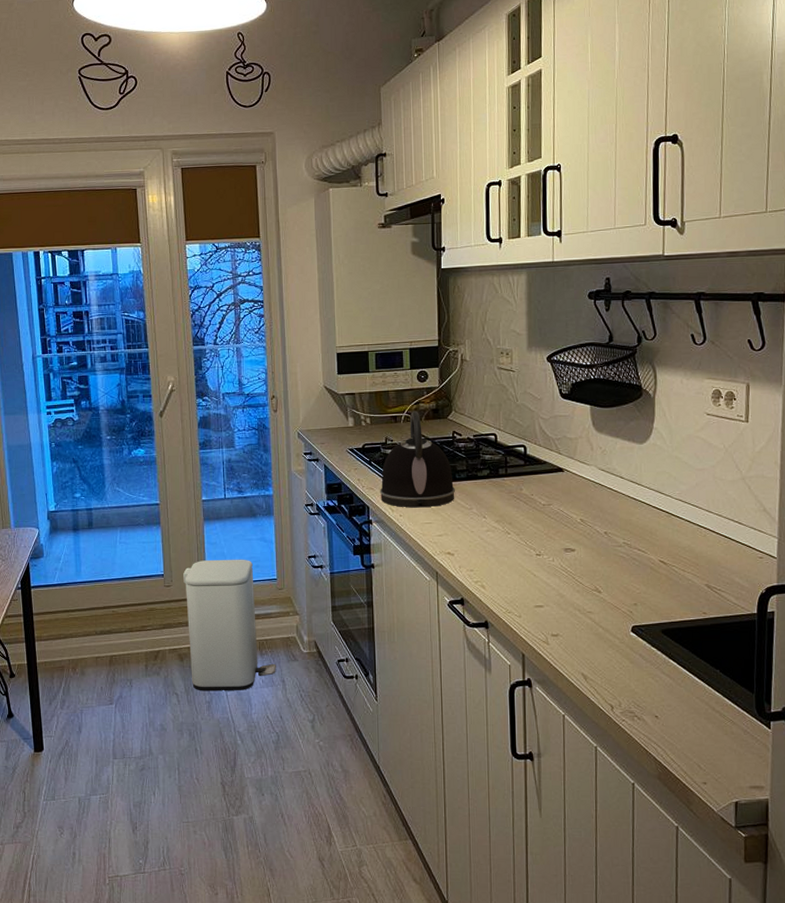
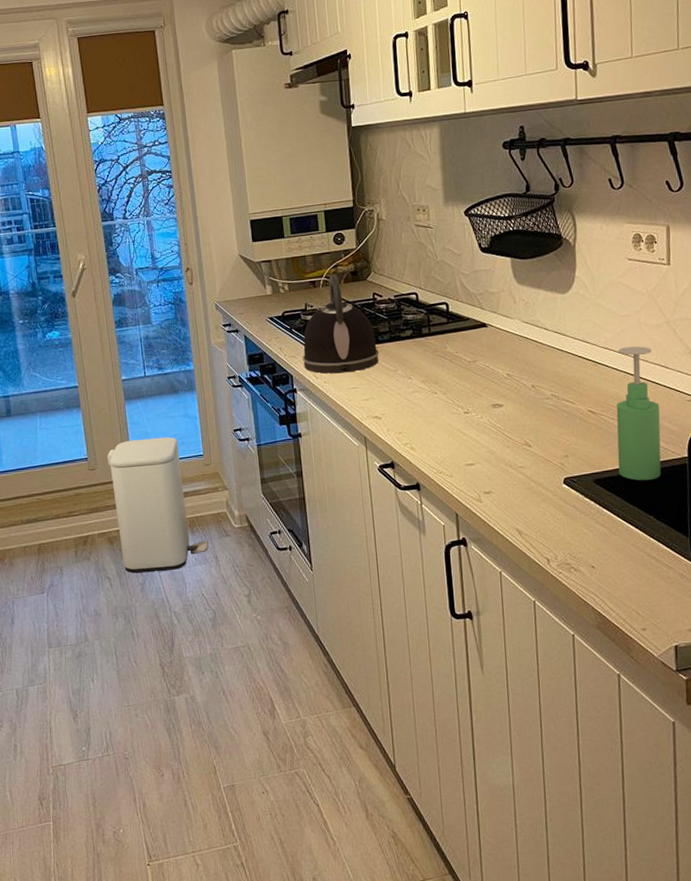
soap dispenser: none [686,500,732,634] -> present [616,346,662,481]

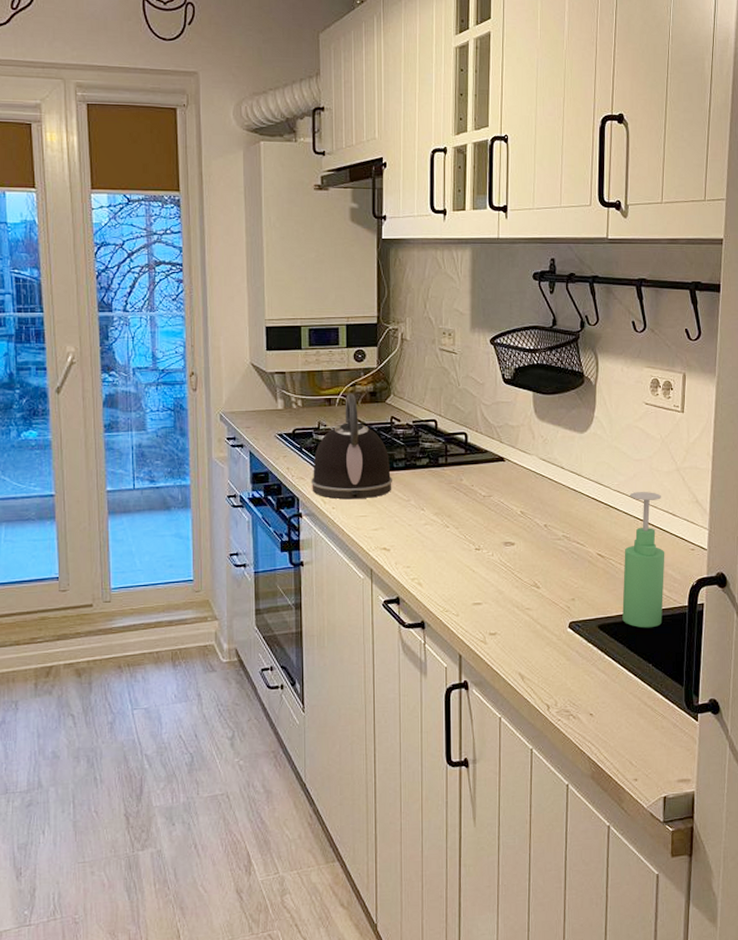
pedal bin: present [107,437,209,573] -> none [83,558,191,710]

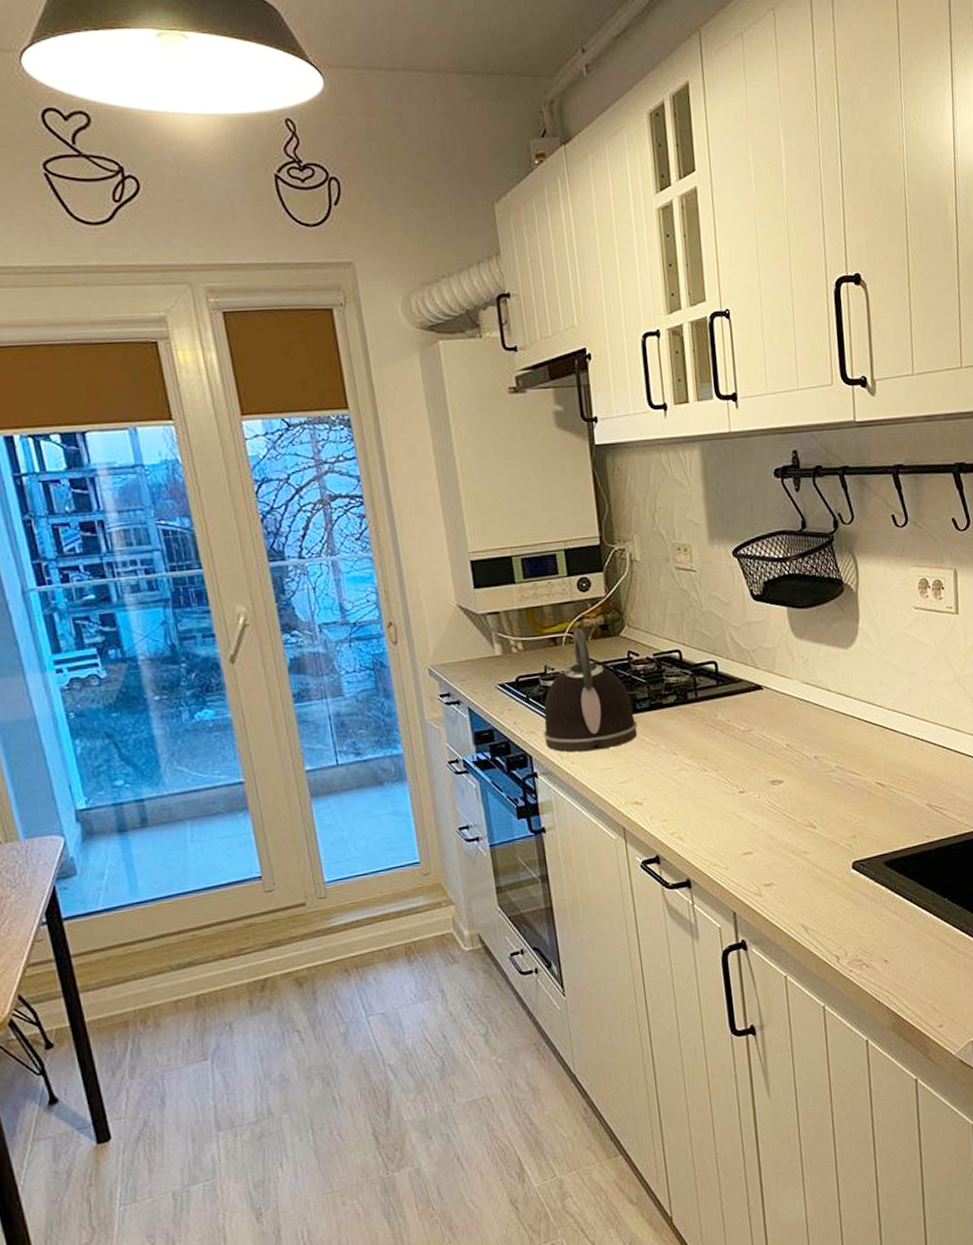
soap dispenser: present [622,492,665,628] -> none [906,707,955,860]

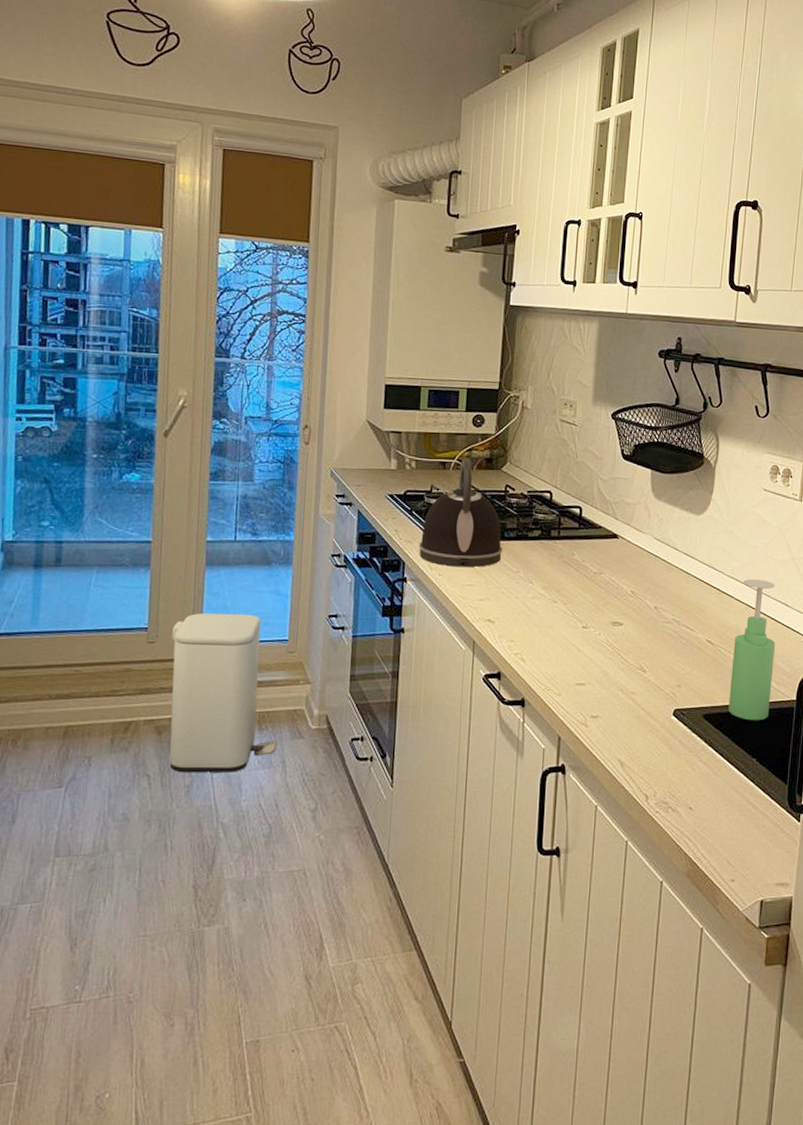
pedal bin: none [289,842,432,1021] -> present [169,612,277,772]
soap dispenser: none [906,707,955,860] -> present [728,579,776,721]

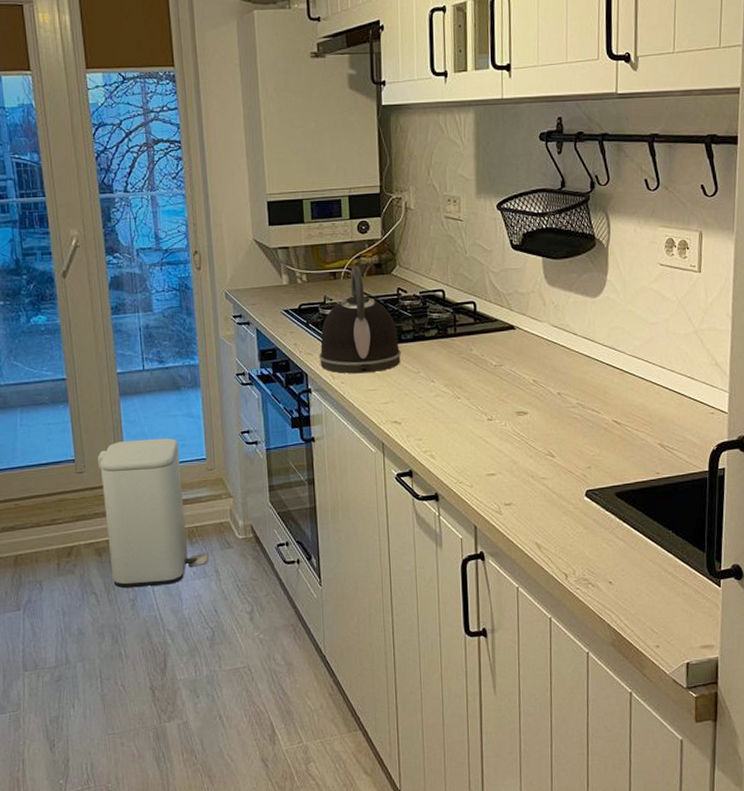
soap dispenser: present [728,579,776,721] -> none [640,355,684,495]

